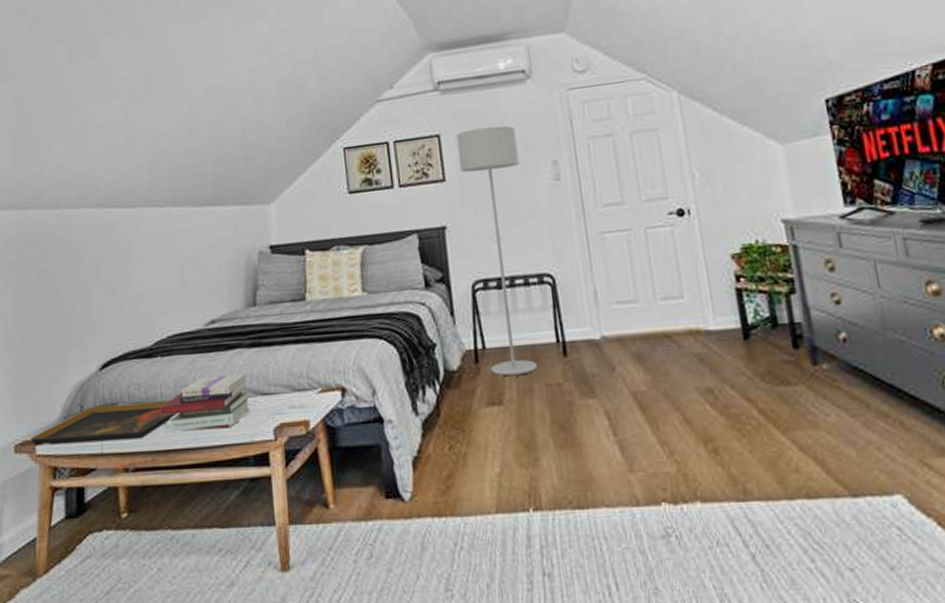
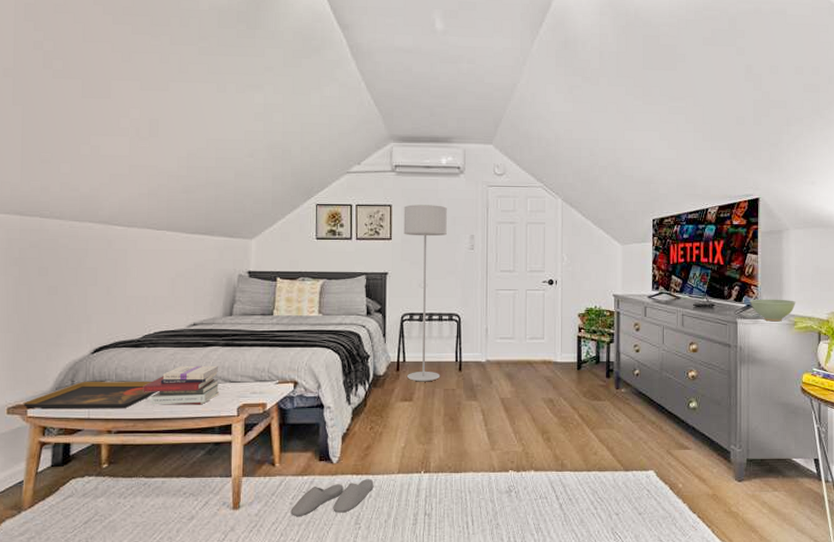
slippers: none [355,523,465,580] -> present [290,479,374,516]

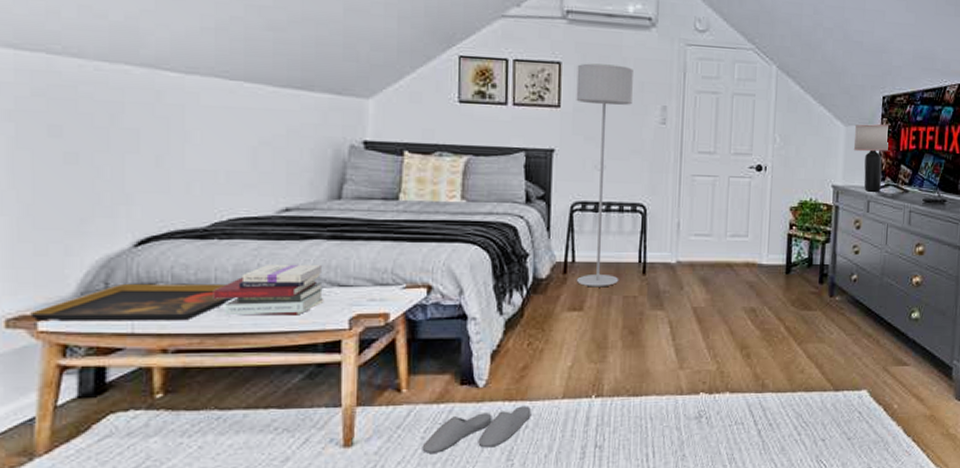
table lamp: none [629,242,662,299] -> present [853,123,891,192]

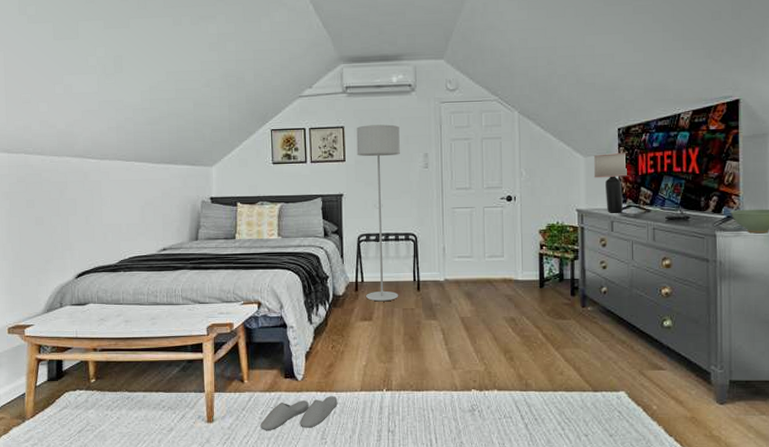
decorative tray: present [30,283,238,321] -> none [21,302,137,329]
books: present [213,264,324,316] -> none [122,287,190,325]

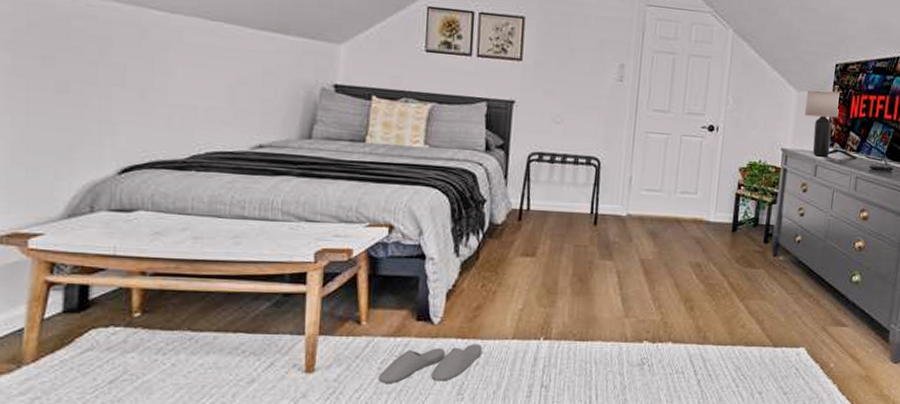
floor lamp: present [356,124,400,302] -> none [530,19,594,236]

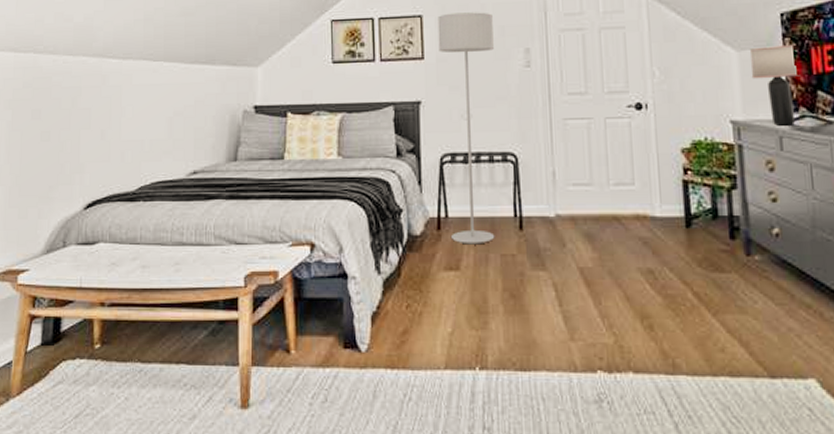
slippers: present [378,344,483,383] -> none [310,375,414,422]
floor lamp: none [530,19,594,236] -> present [437,12,495,245]

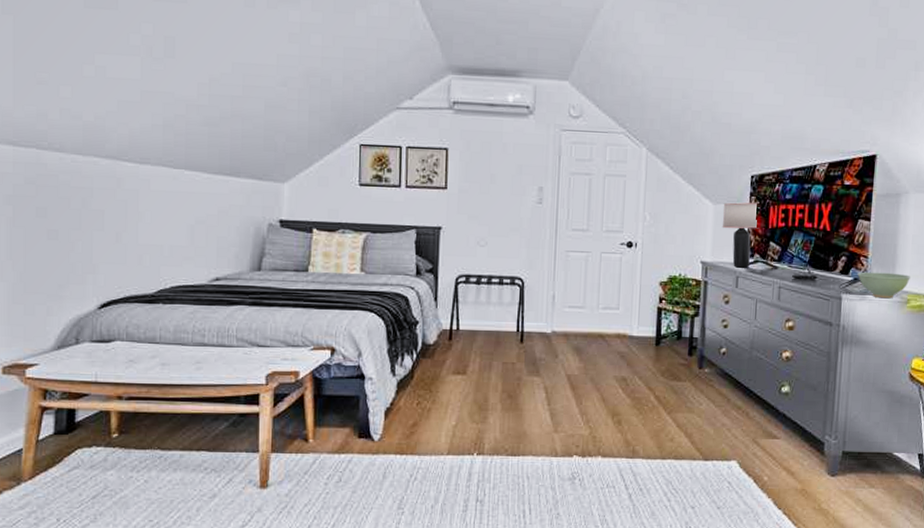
floor lamp: present [437,12,495,245] -> none [460,148,513,354]

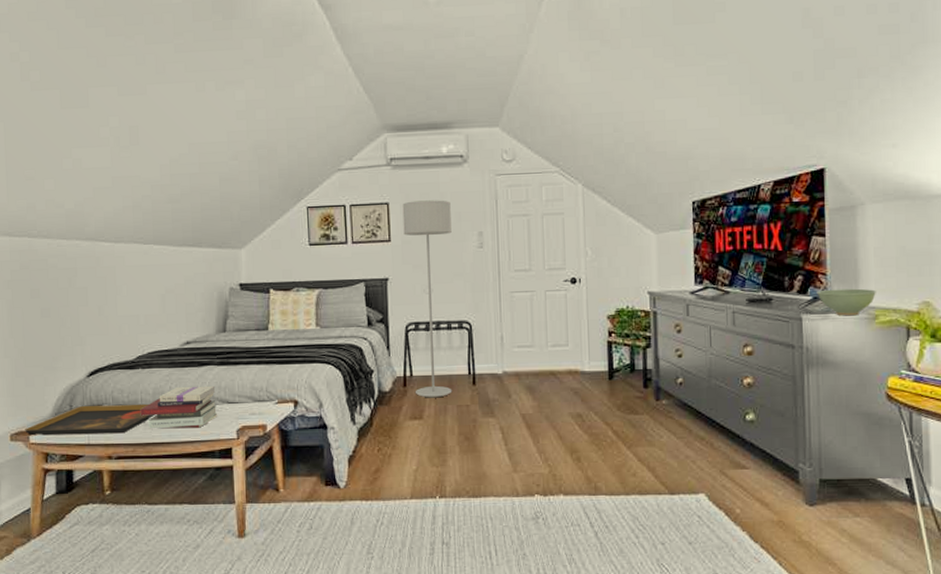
decorative tray: none [20,339,177,373] -> present [25,403,157,435]
books: none [158,325,246,371] -> present [140,385,218,429]
floor lamp: none [460,148,513,354] -> present [402,200,453,398]
table lamp: present [722,202,759,268] -> none [665,227,706,296]

